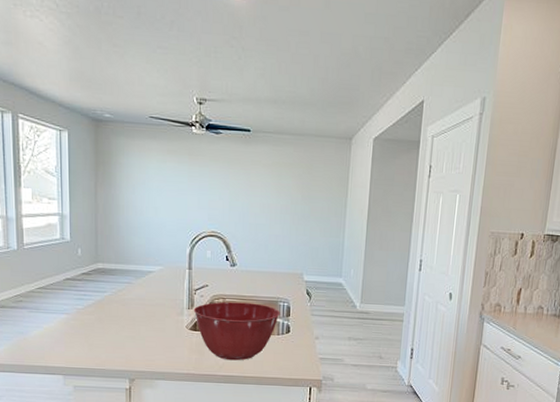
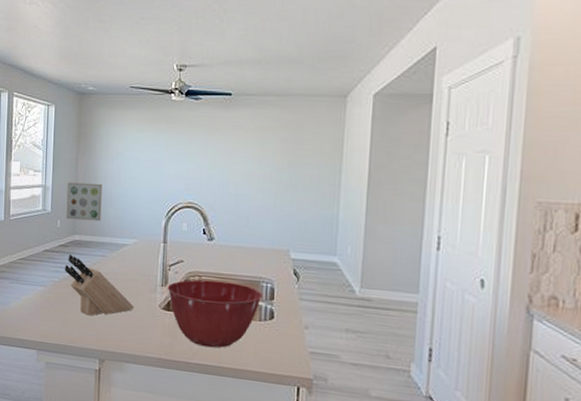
wall art: none [86,210,125,250] -> present [66,182,102,222]
knife block: none [88,282,163,340] -> present [64,254,135,316]

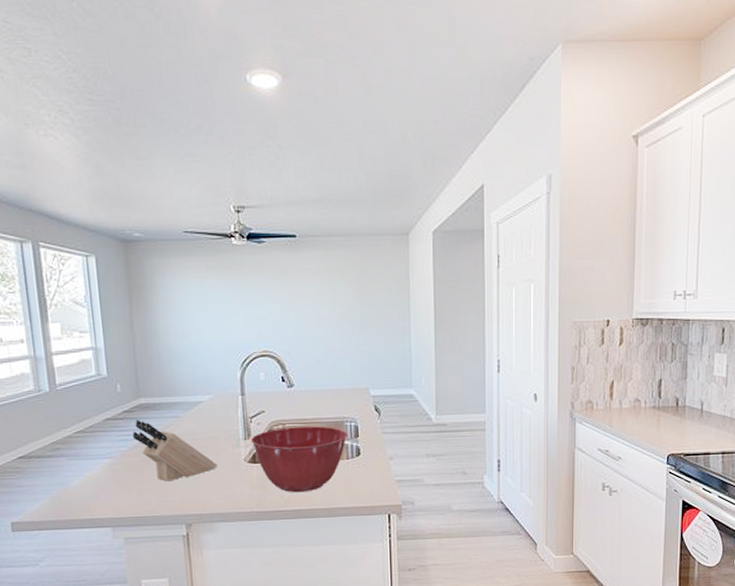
wall art: present [66,182,102,222] -> none [123,339,169,382]

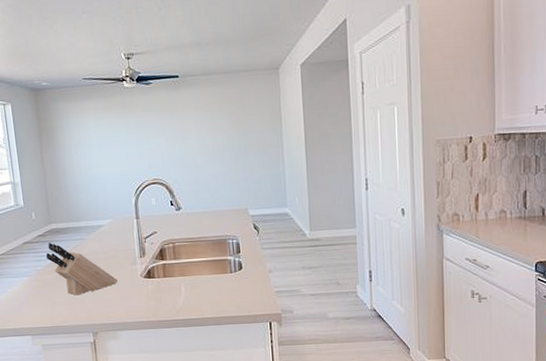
mixing bowl: present [250,426,348,493] -> none [145,244,231,304]

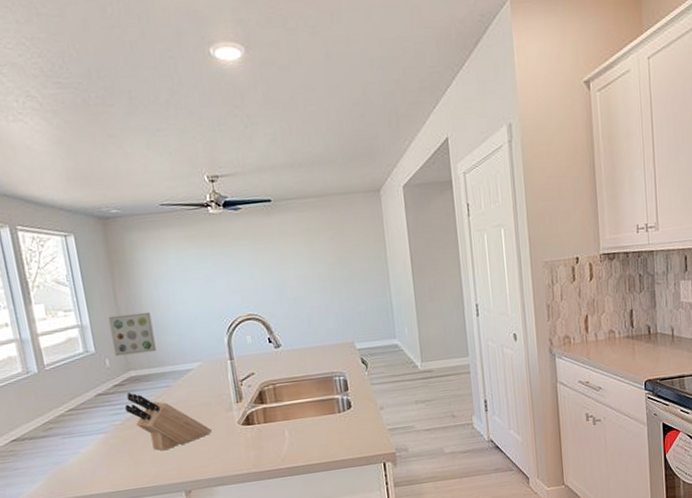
wall art: none [36,173,74,211] -> present [108,312,157,357]

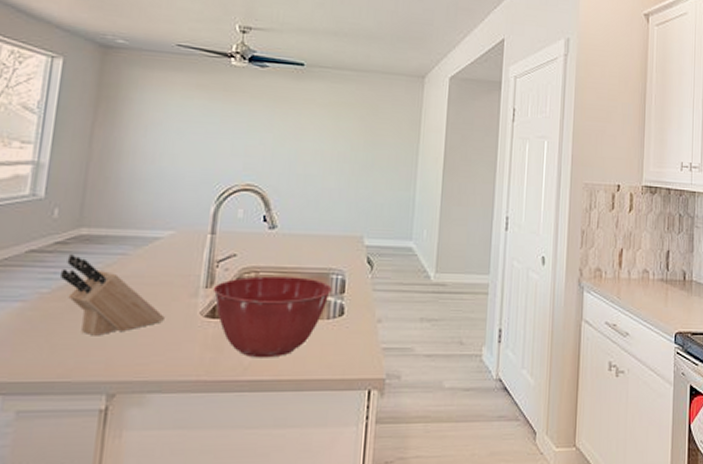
wall art: present [108,312,157,357] -> none [68,158,129,209]
mixing bowl: none [242,382,338,451] -> present [212,276,332,358]

